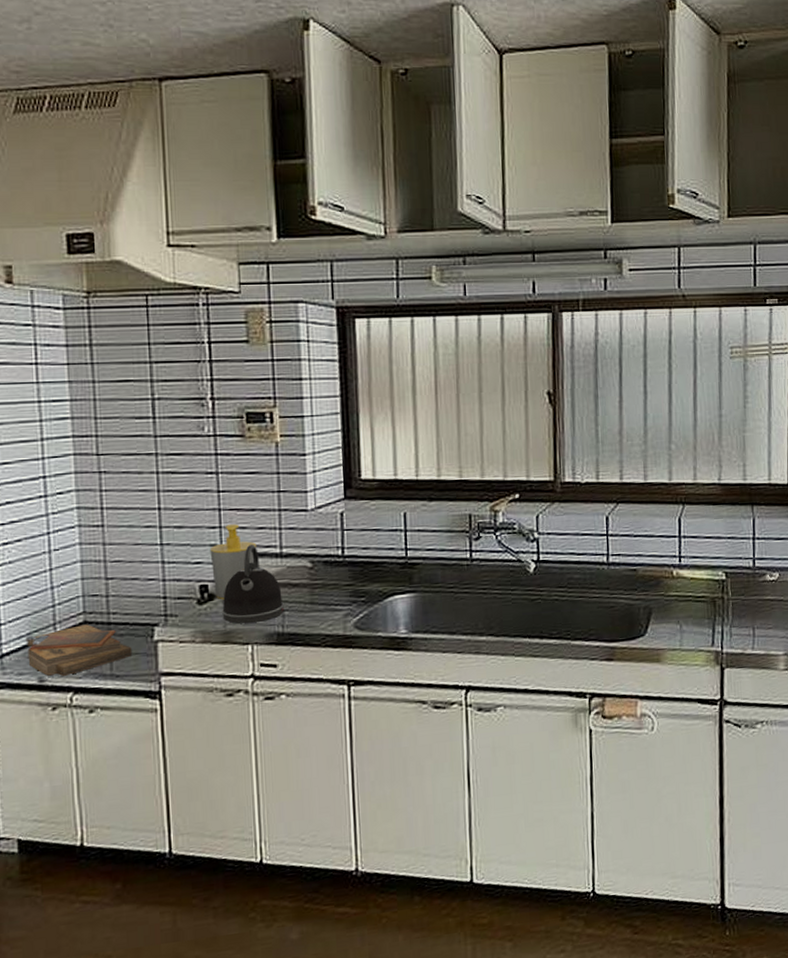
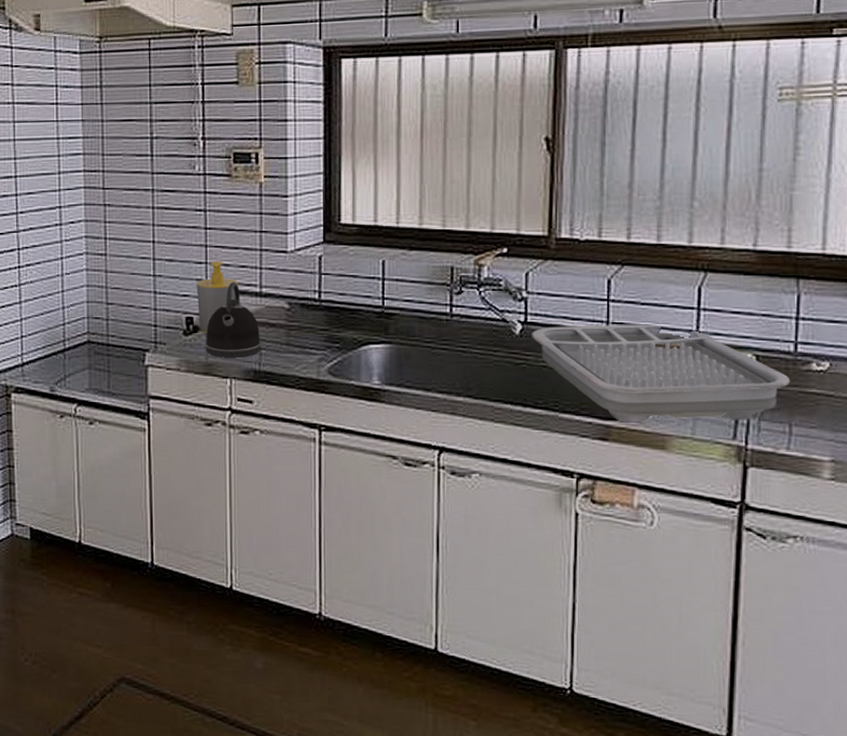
clipboard: present [24,624,133,677] -> none [40,344,127,389]
dish rack: none [544,554,752,644] -> present [532,324,791,424]

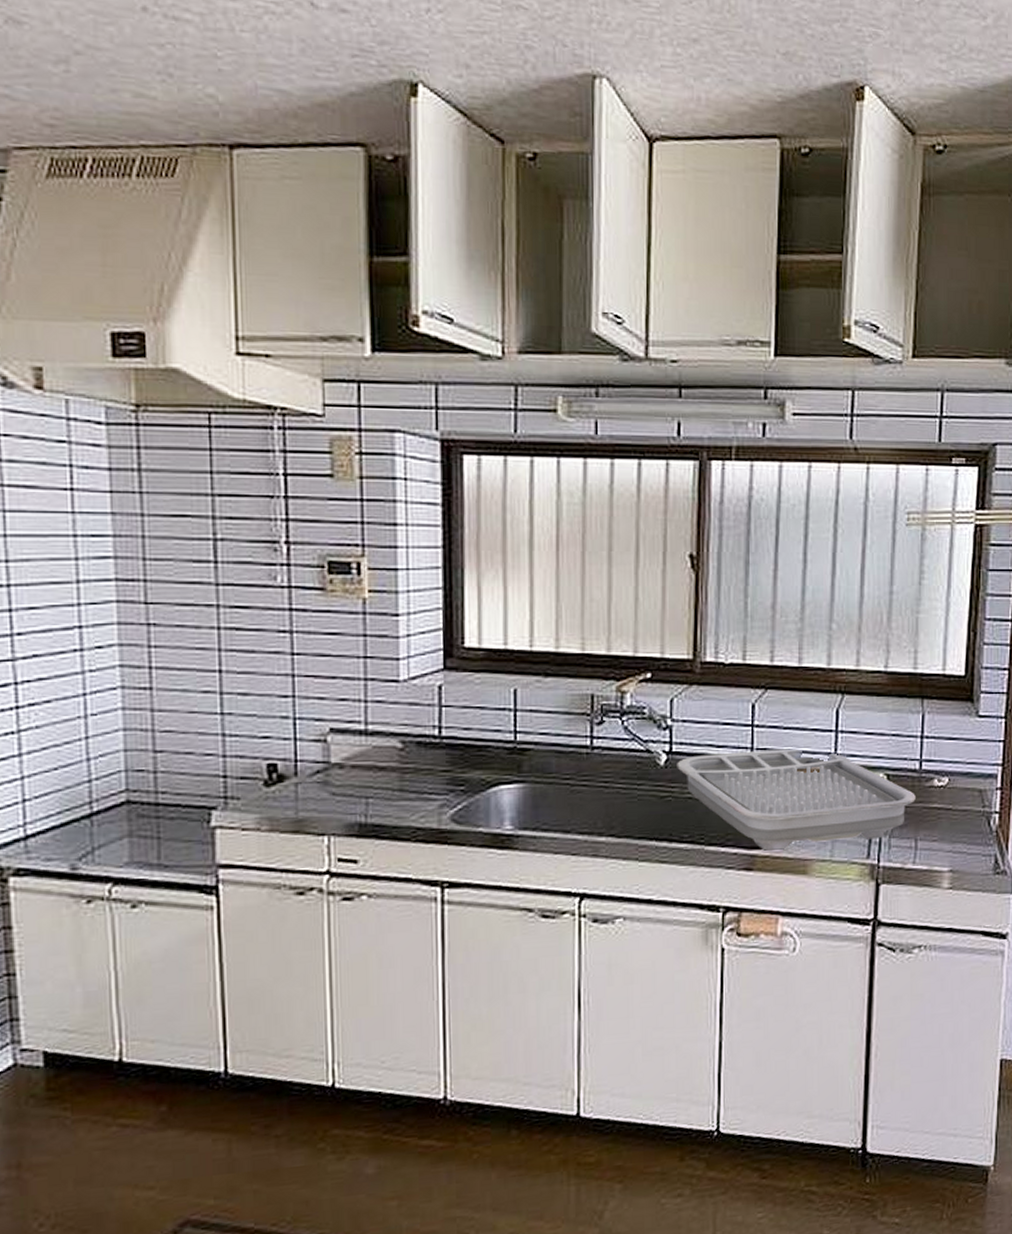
soap bottle: present [196,261,239,333] -> none [280,694,337,782]
kettle: present [205,281,261,357] -> none [294,717,368,811]

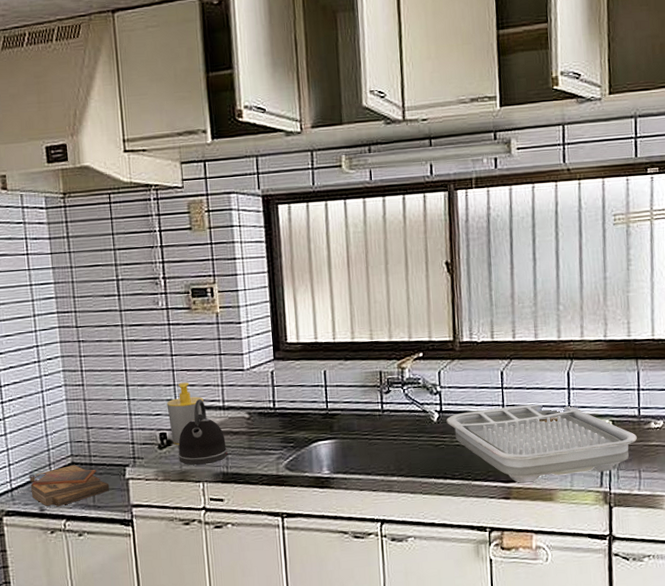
clipboard: none [53,804,185,865] -> present [28,465,110,507]
soap bottle: none [280,694,337,782] -> present [166,382,204,446]
kettle: none [294,717,368,811] -> present [178,398,228,465]

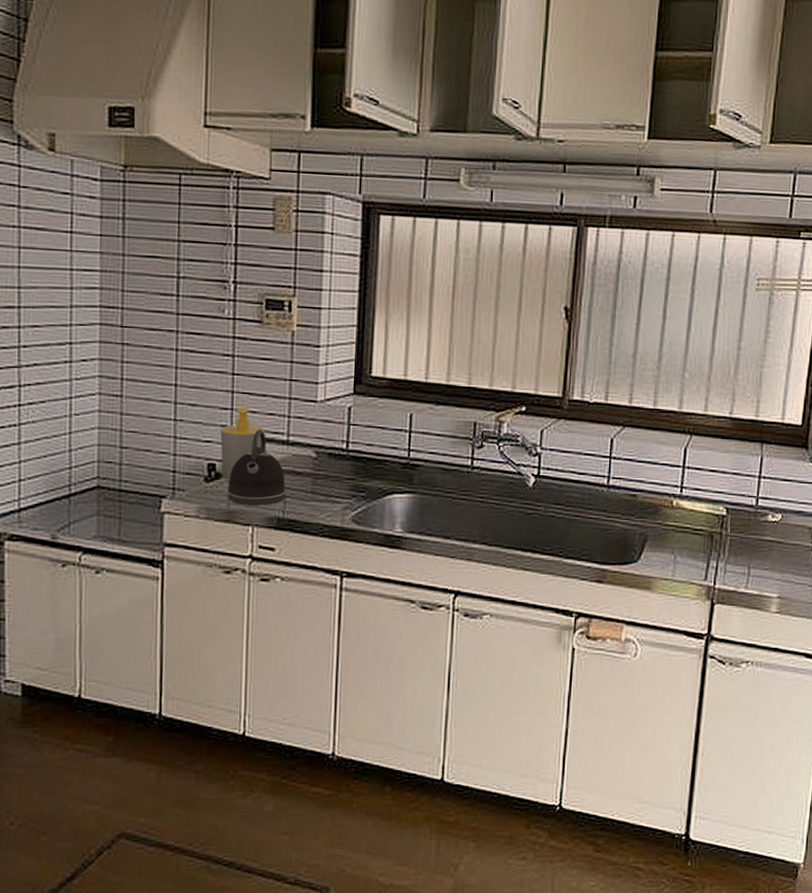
clipboard: present [28,465,110,507] -> none [41,489,140,537]
dish rack: present [446,404,638,484] -> none [543,479,752,568]

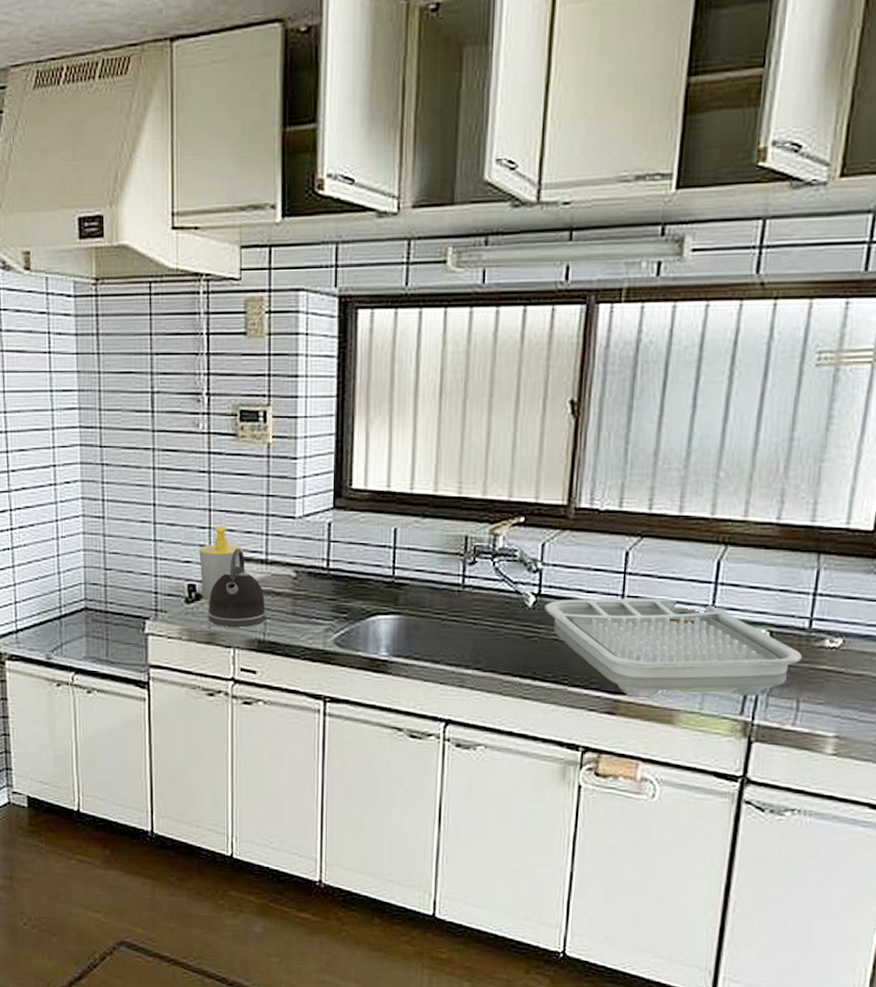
dish rack: none [543,479,752,568] -> present [545,597,803,698]

